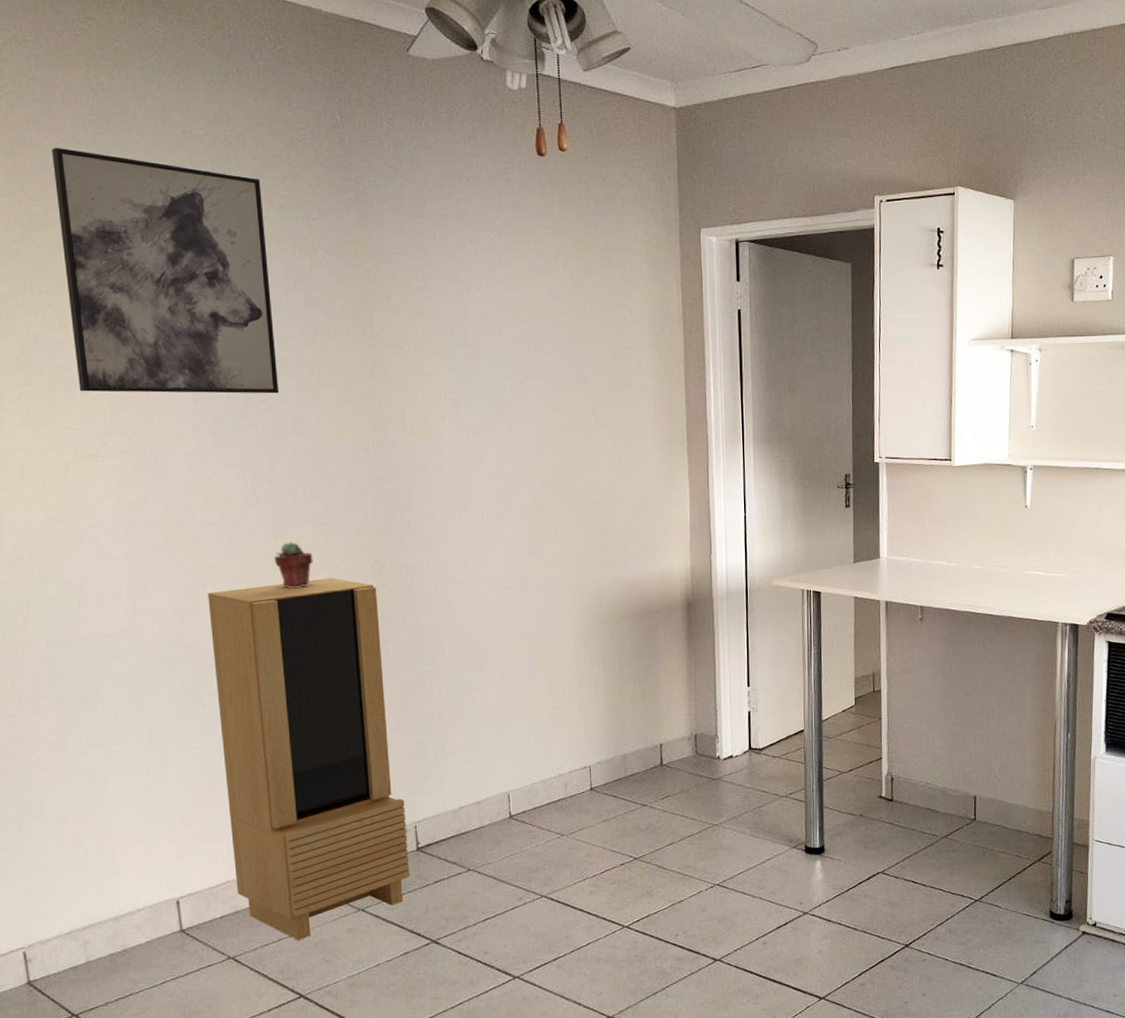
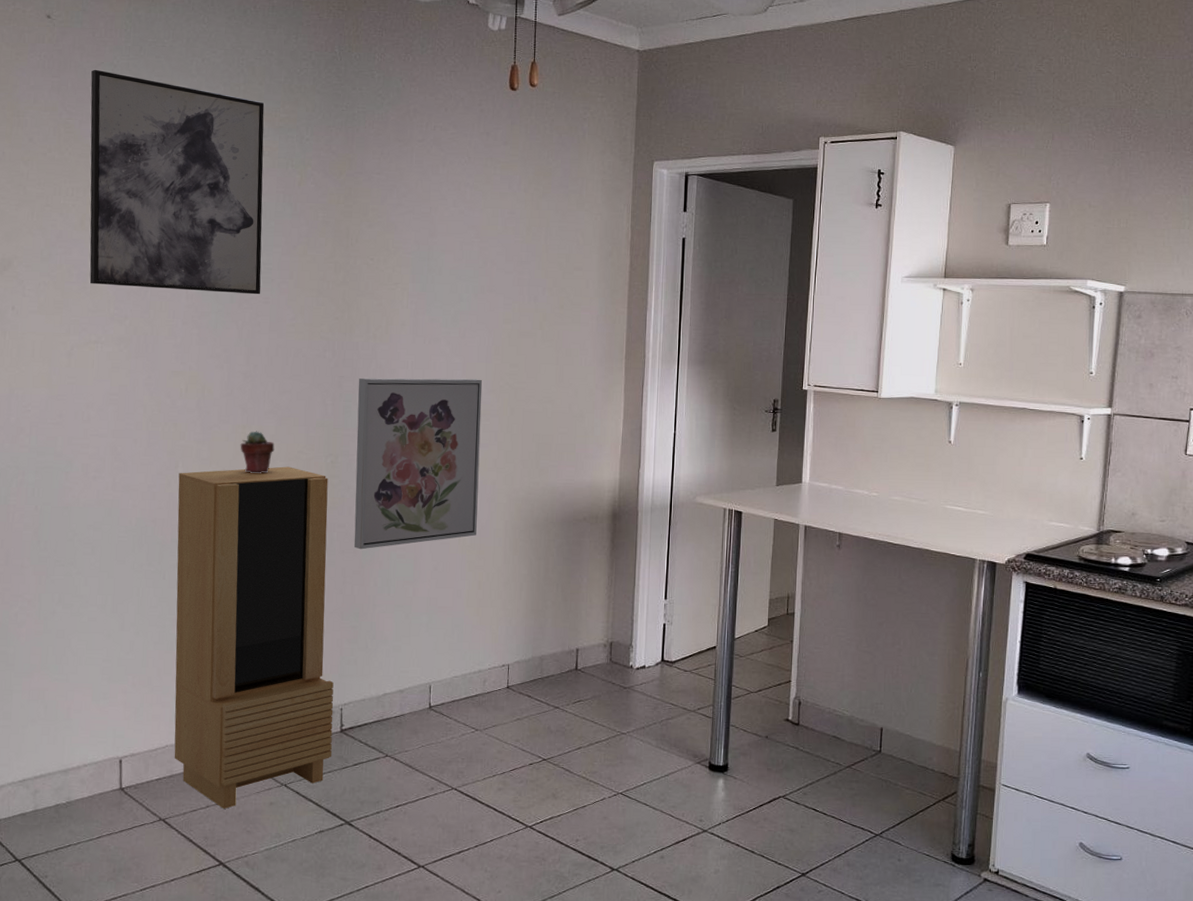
wall art: none [399,471,544,660] -> present [354,378,483,550]

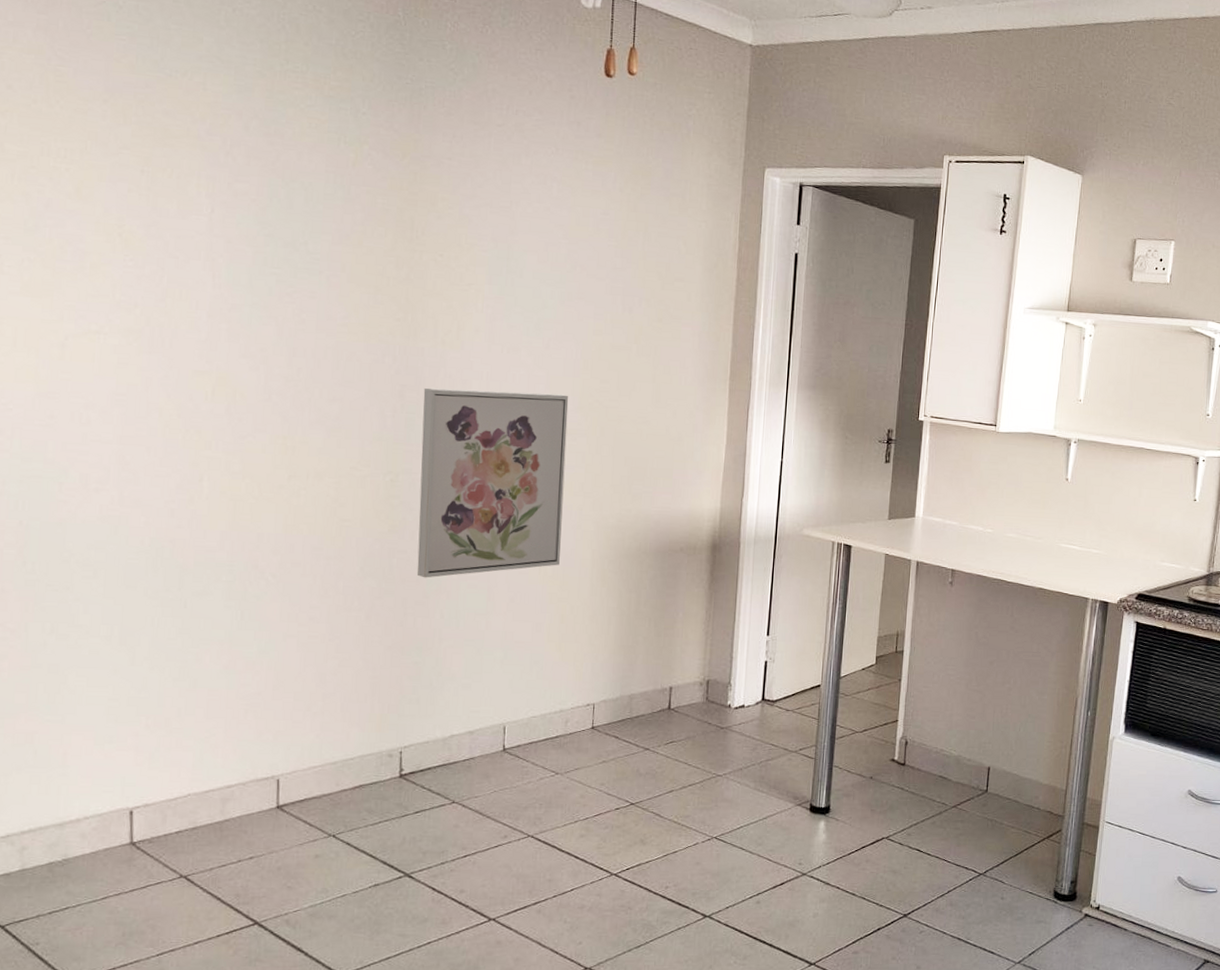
wall art: present [89,69,265,295] -> none [88,8,311,288]
storage cabinet: present [174,466,334,809] -> none [198,483,392,863]
potted succulent: present [240,431,275,473] -> none [280,442,322,491]

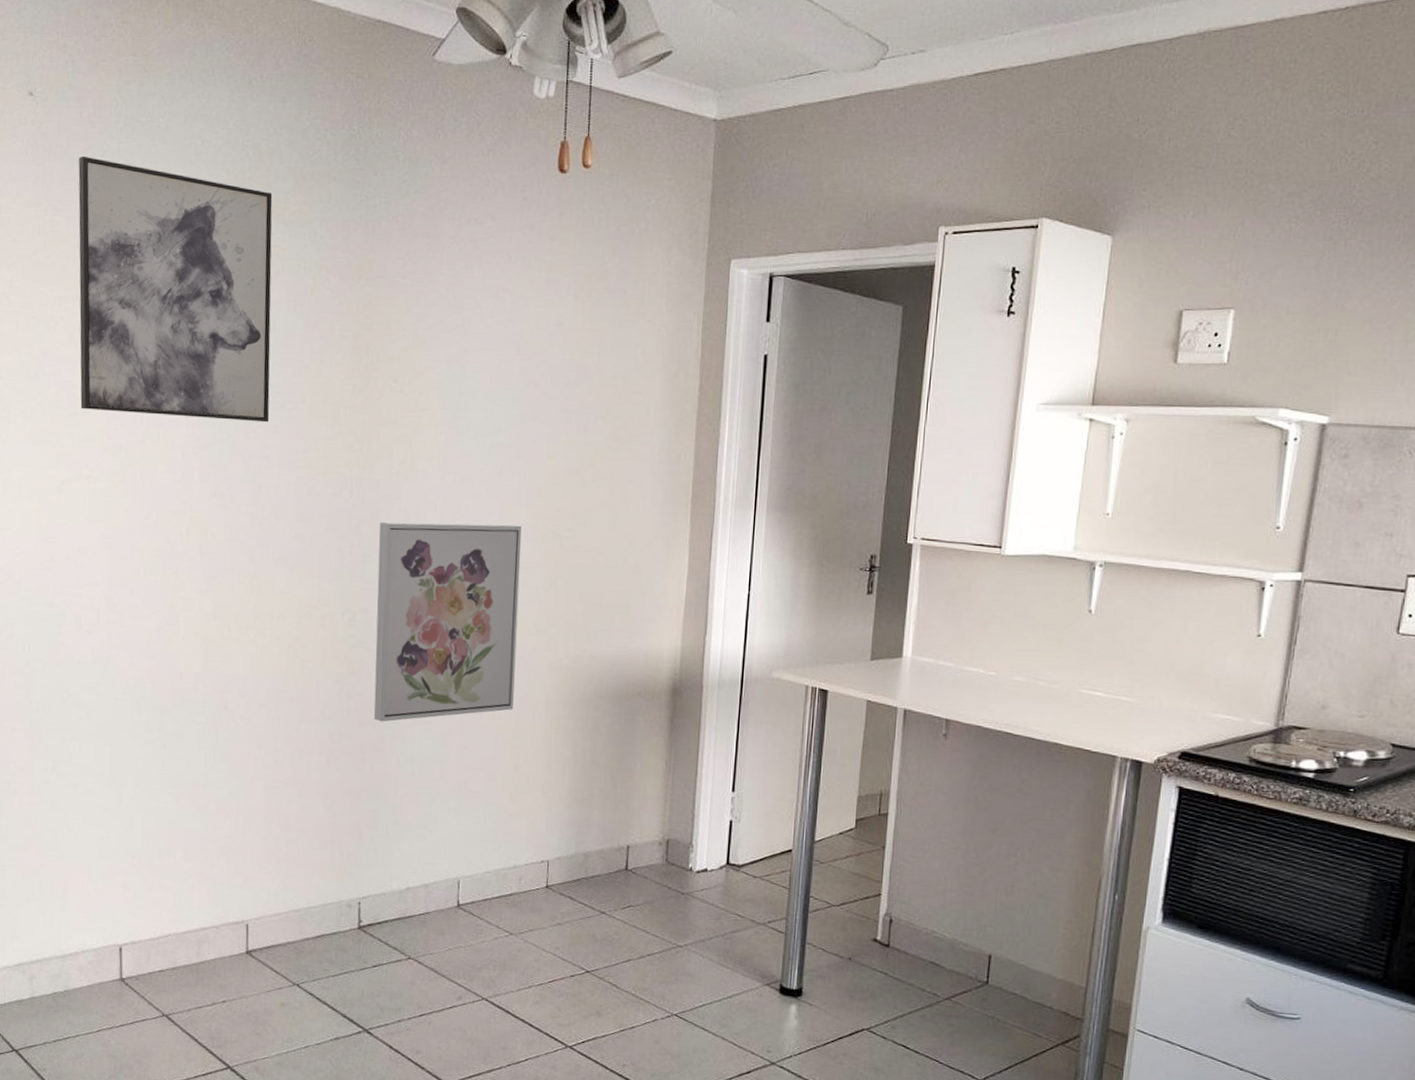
wall art: none [88,8,311,288] -> present [78,156,273,423]

